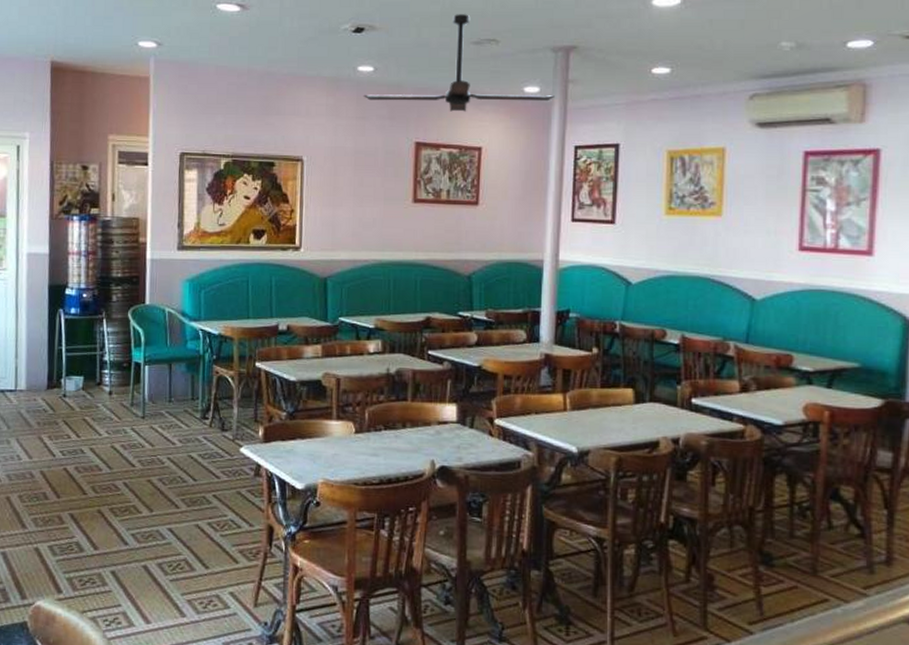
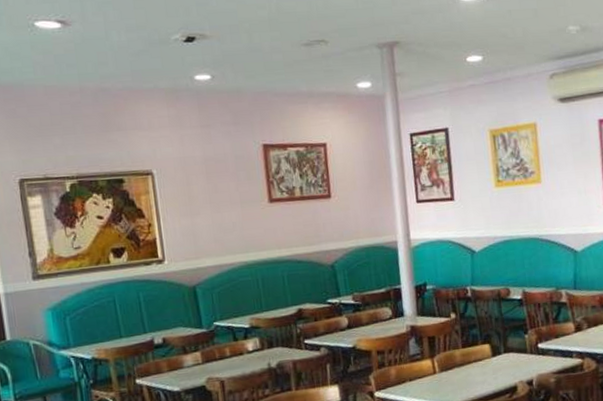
ceiling fan: present [363,14,555,112] -> none [204,17,386,112]

